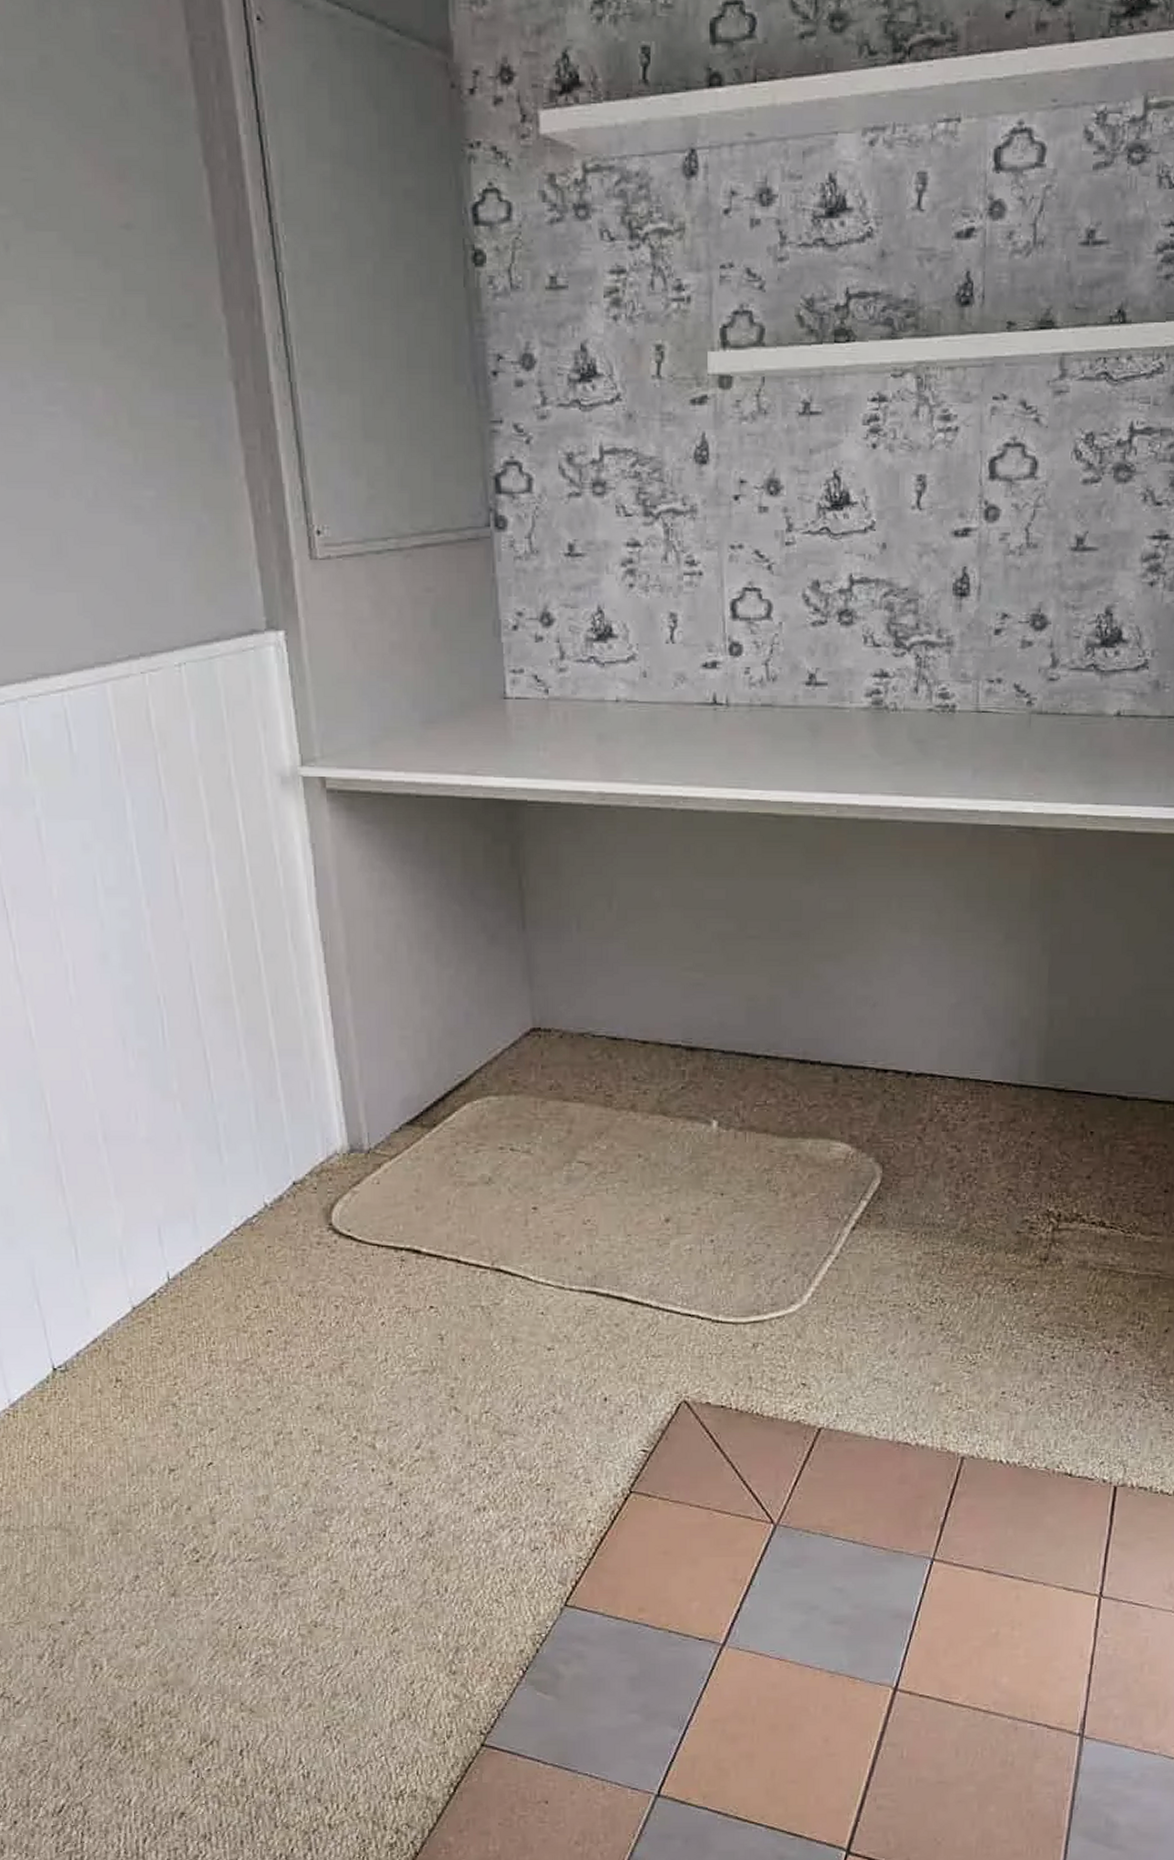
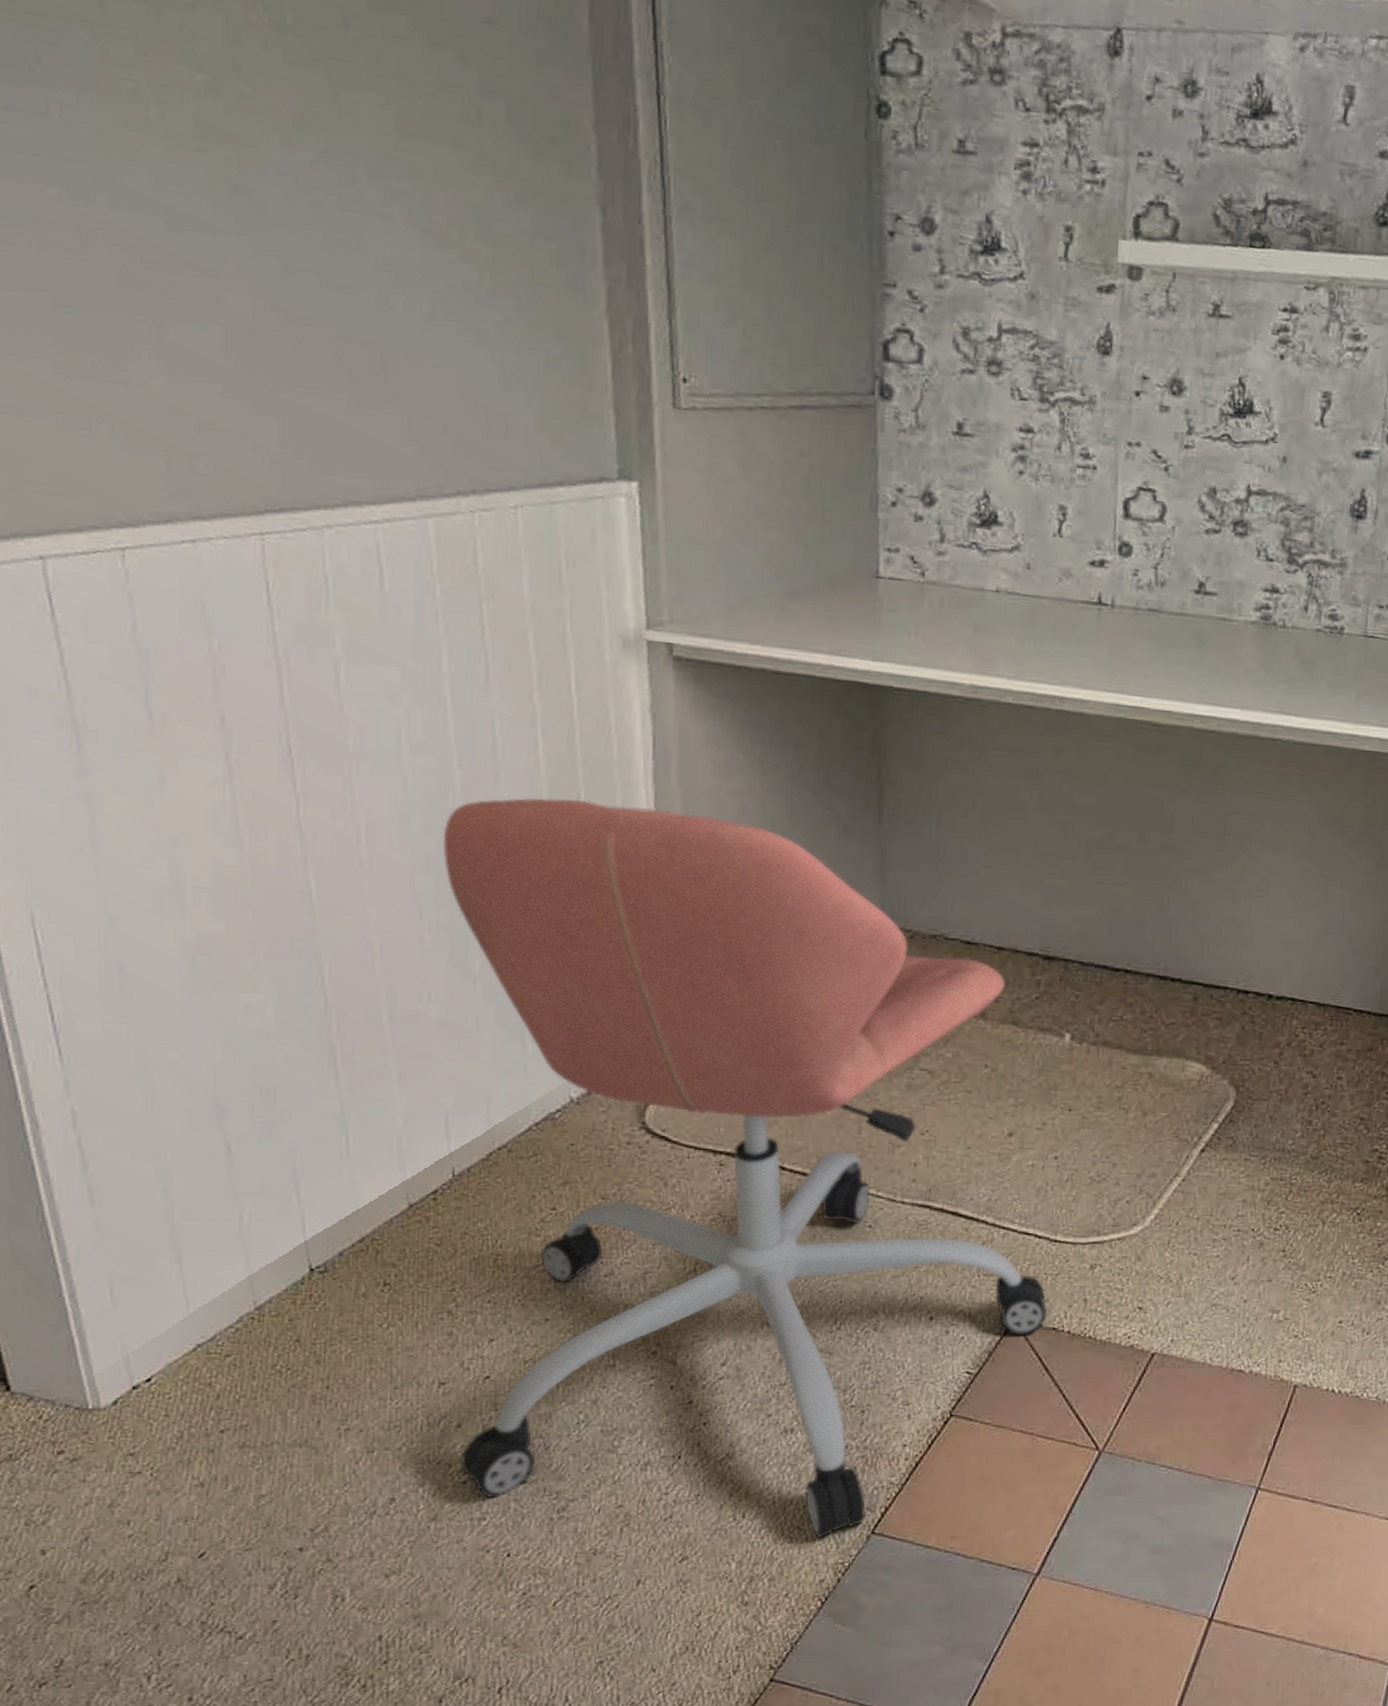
office chair: none [138,928,715,1610] -> present [443,797,1048,1538]

